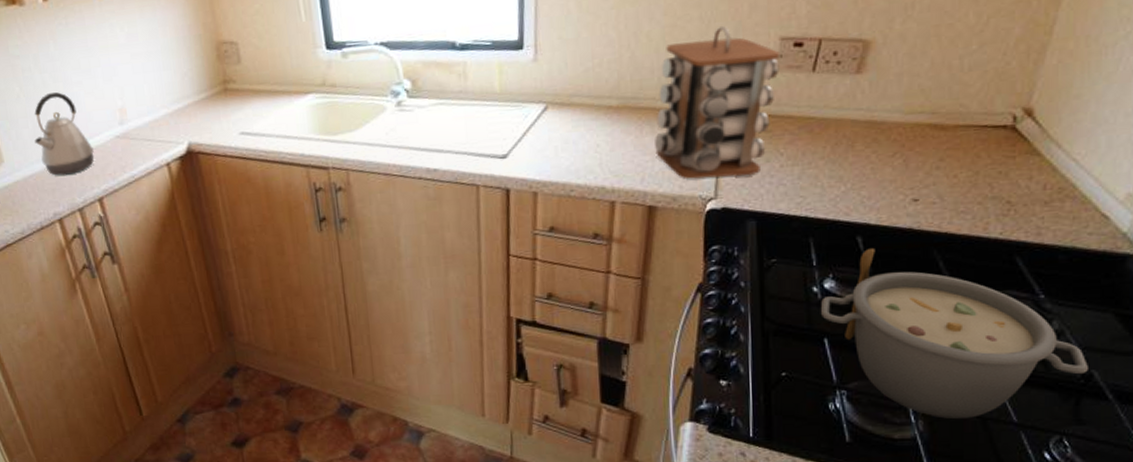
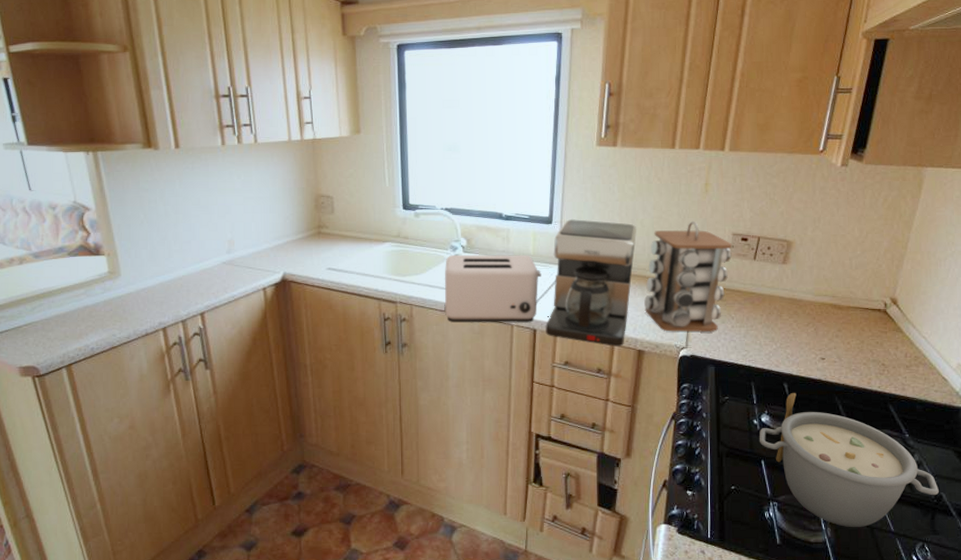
kettle: present [34,92,95,176] -> none [151,222,202,291]
toaster: none [385,93,513,188] -> present [444,254,542,323]
coffee maker: none [521,38,642,204] -> present [545,219,637,347]

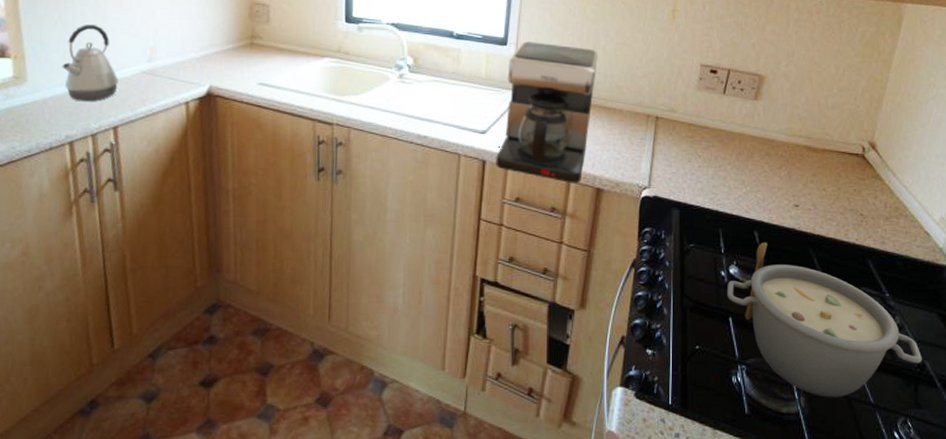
kettle: none [151,222,202,291] -> present [62,25,118,101]
toaster: present [444,254,542,323] -> none [385,74,494,153]
spice rack: present [644,220,733,332] -> none [604,49,701,171]

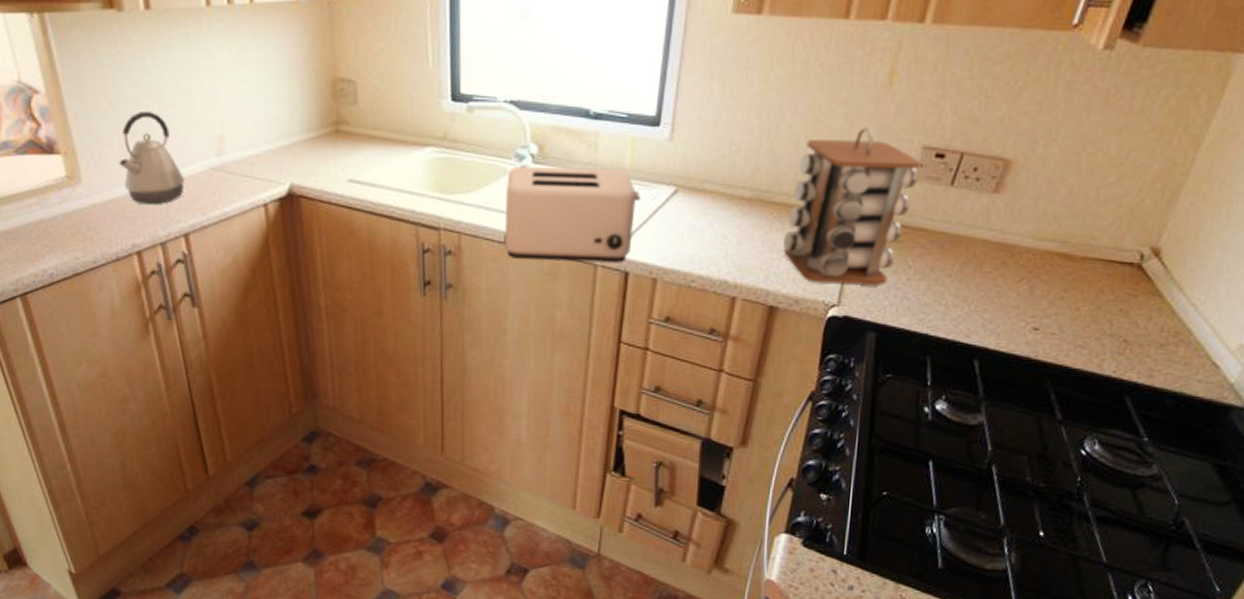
toaster: none [385,74,494,153] -> present [504,166,640,263]
coffee maker: present [496,41,599,183] -> none [641,120,783,300]
spice rack: none [604,49,701,171] -> present [783,126,921,285]
cooking pot: present [726,242,922,397] -> none [928,372,1181,555]

